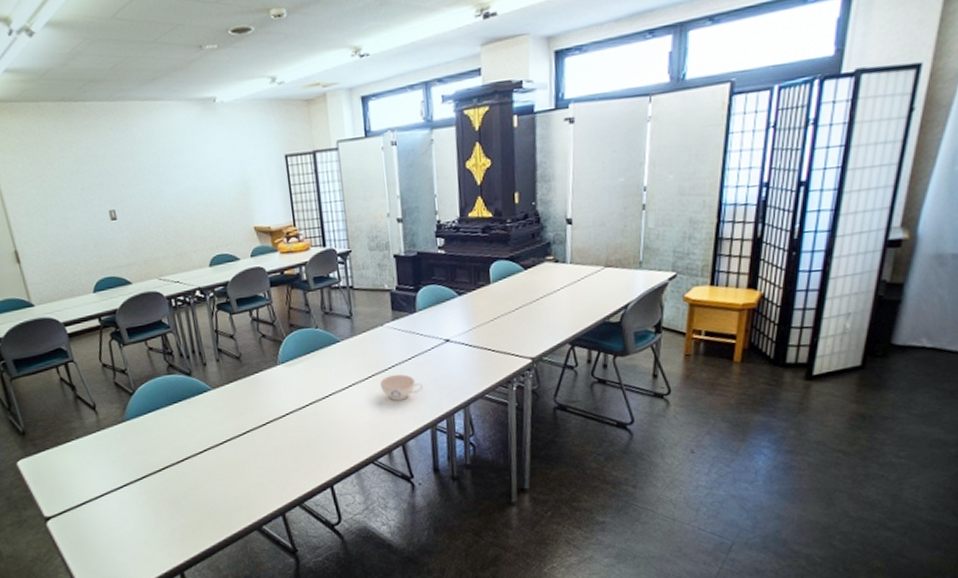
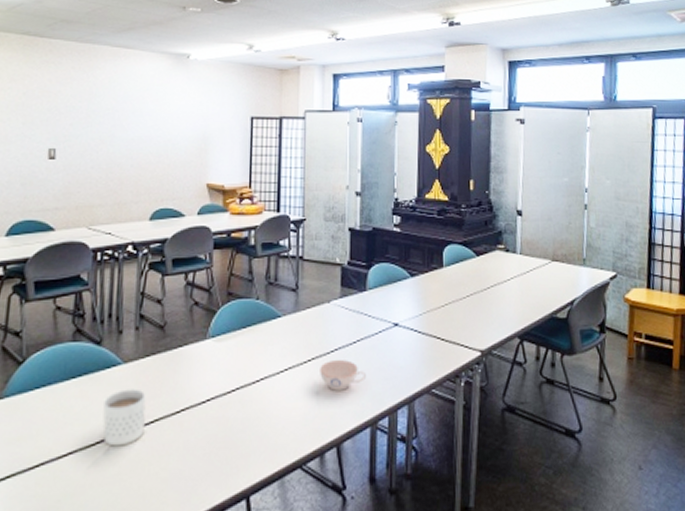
mug: none [202,408,240,453] -> present [102,389,146,447]

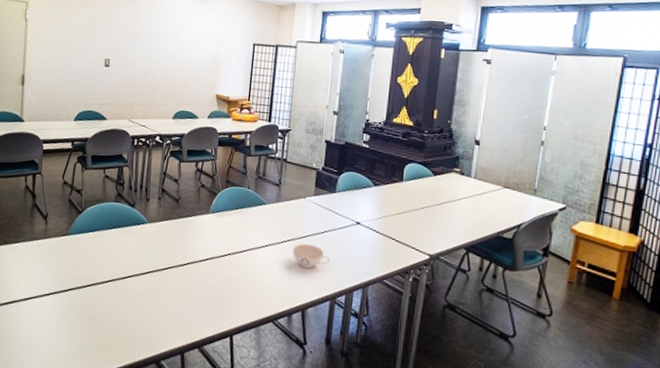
mug: present [102,389,146,447] -> none [132,241,163,282]

